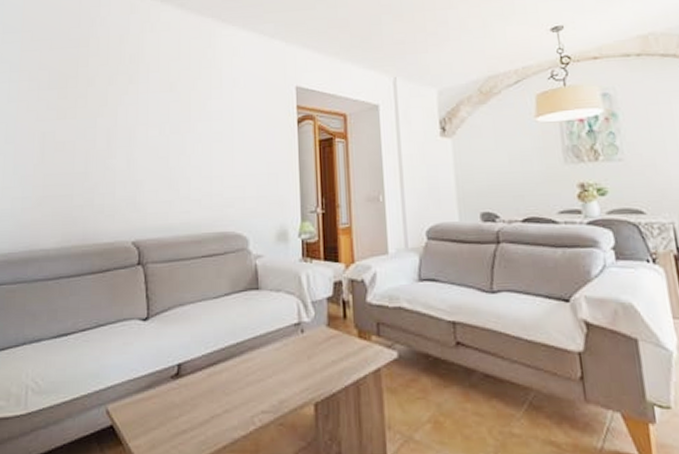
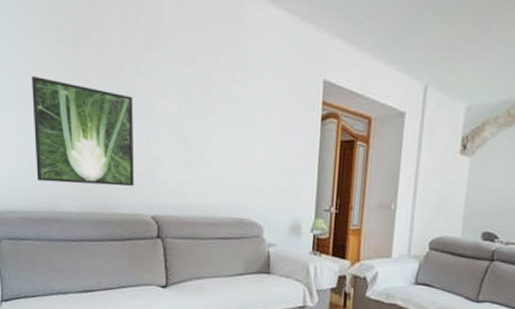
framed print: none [18,121,116,220] -> present [31,76,134,187]

